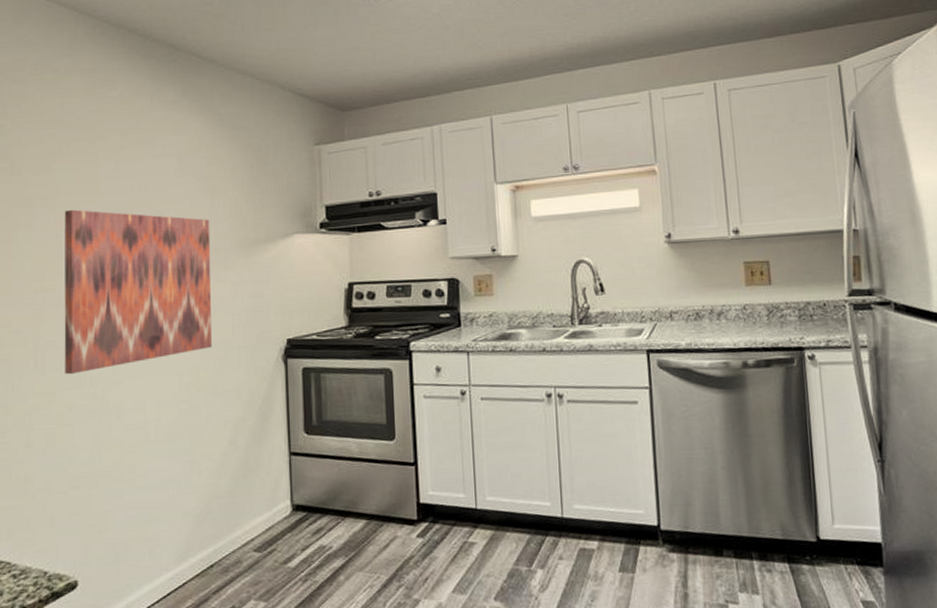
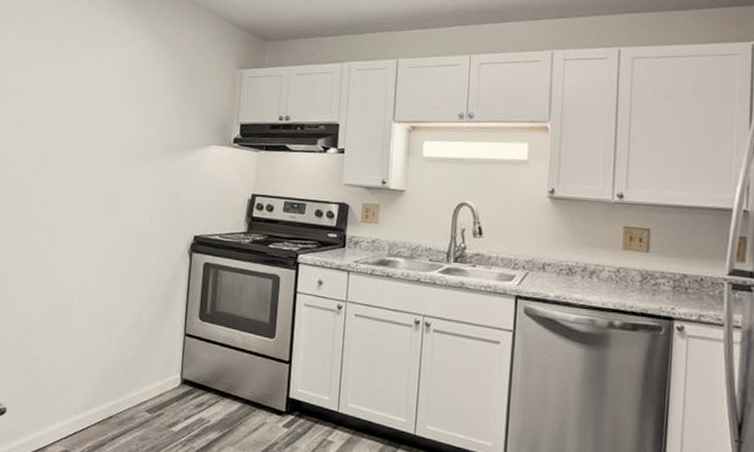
wall art: present [64,209,212,375] -> none [15,101,143,239]

